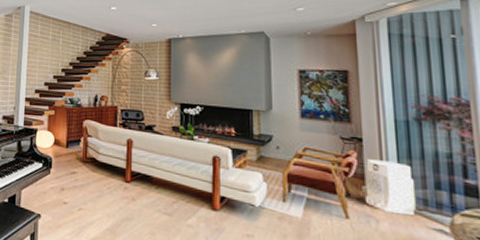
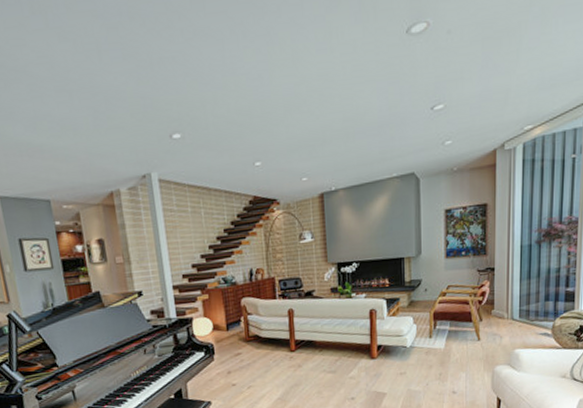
air purifier: present [364,159,417,216] -> none [493,284,531,328]

